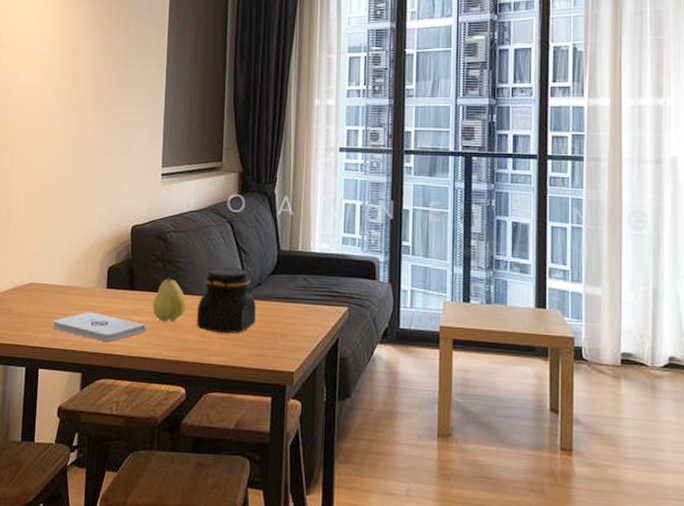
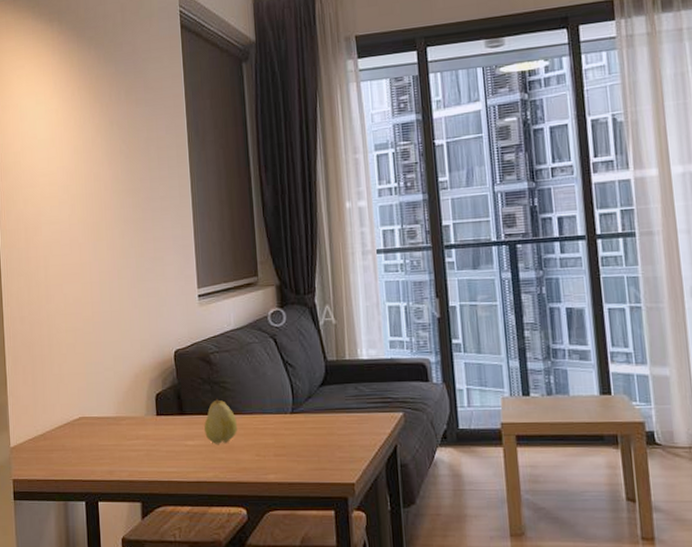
notepad: present [52,312,146,342] -> none [106,441,200,469]
jar: present [197,267,256,334] -> none [249,382,310,451]

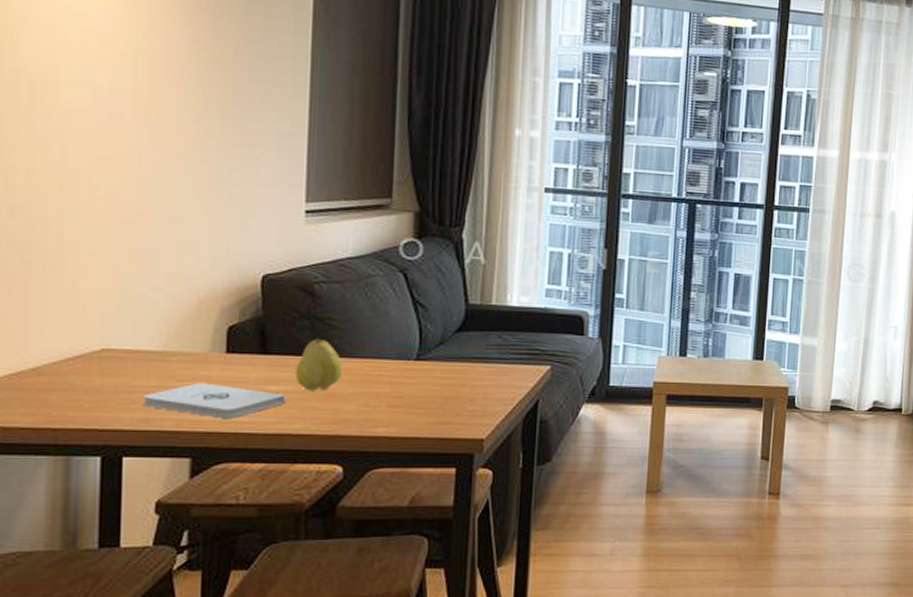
notepad: none [106,441,200,469] -> present [142,383,286,418]

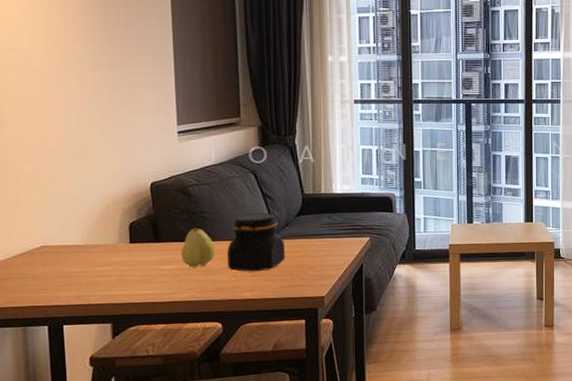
notepad: present [142,383,286,418] -> none [73,266,176,292]
jar: none [358,324,437,401] -> present [227,212,285,272]

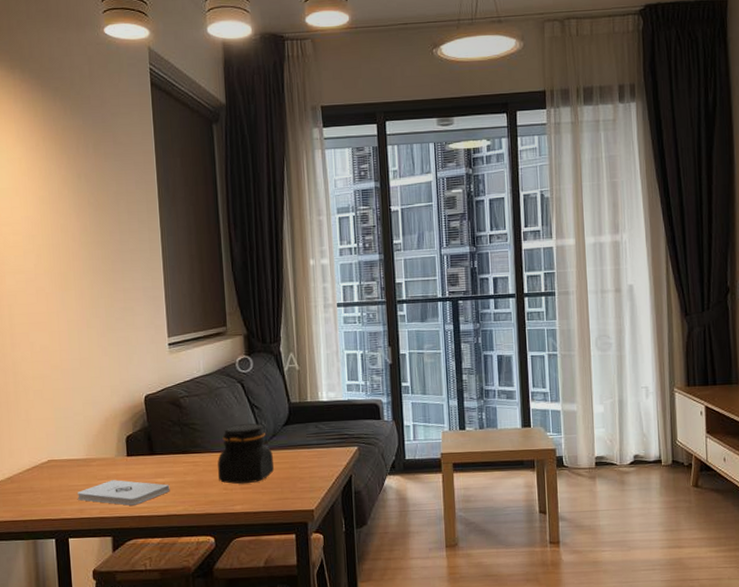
notepad: none [73,266,176,292] -> present [76,480,170,506]
fruit: present [180,226,215,268] -> none [173,438,206,481]

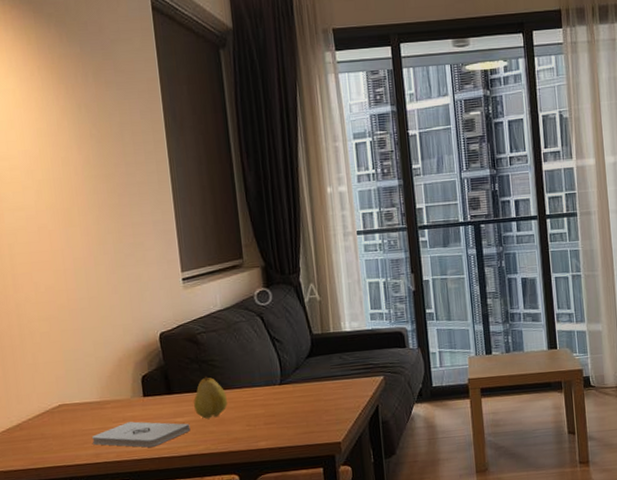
fruit: none [173,438,206,481] -> present [193,376,227,419]
jar: present [218,423,274,485] -> none [239,357,298,420]

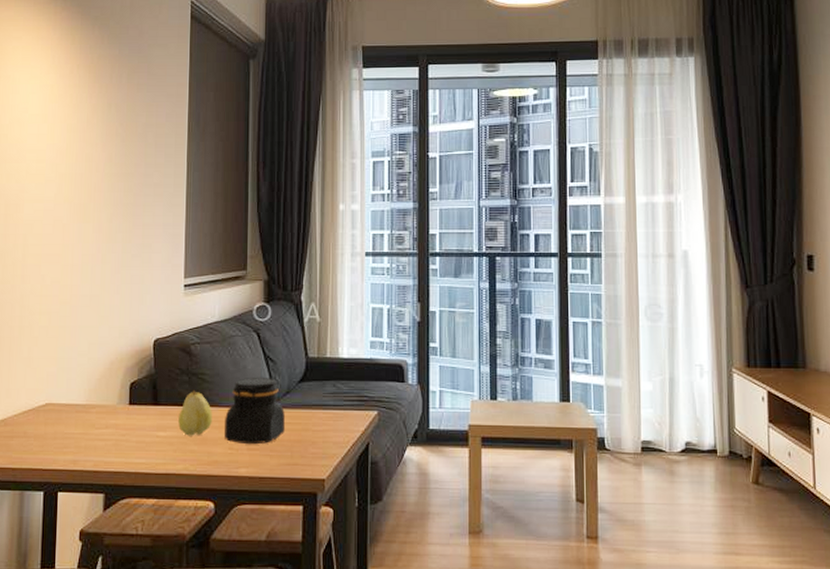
notepad: present [91,421,191,448] -> none [72,430,172,460]
jar: none [239,357,298,420] -> present [225,376,285,445]

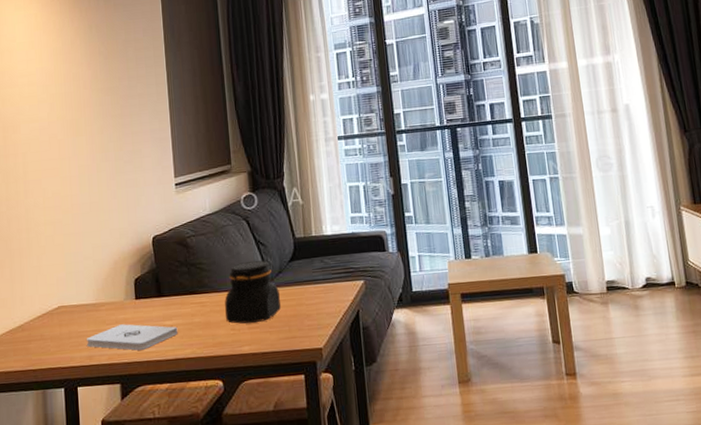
notepad: none [72,430,172,460] -> present [86,324,178,351]
fruit: present [177,389,212,436] -> none [181,279,213,322]

